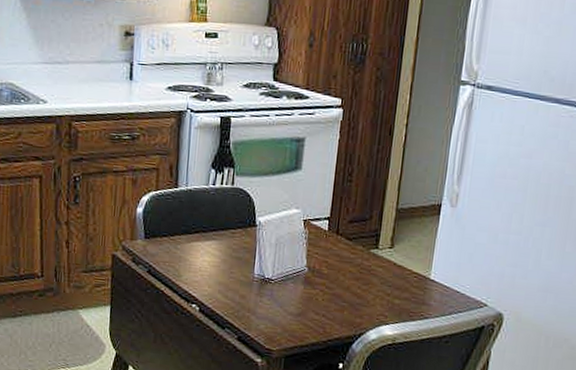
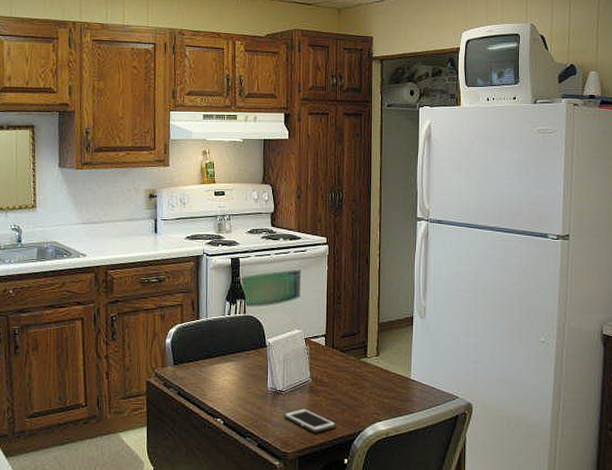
cell phone: none [271,301,332,331] -> present [284,408,336,433]

